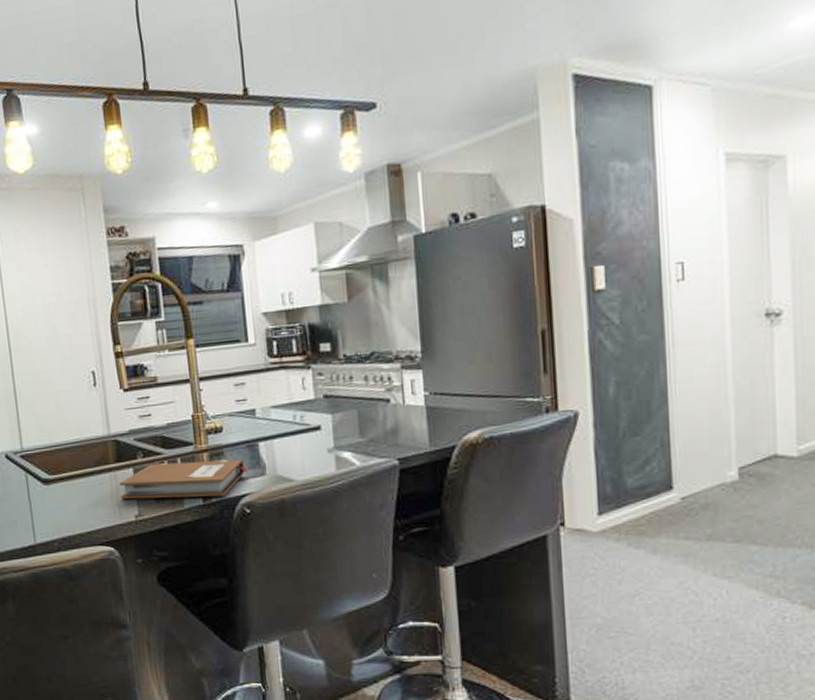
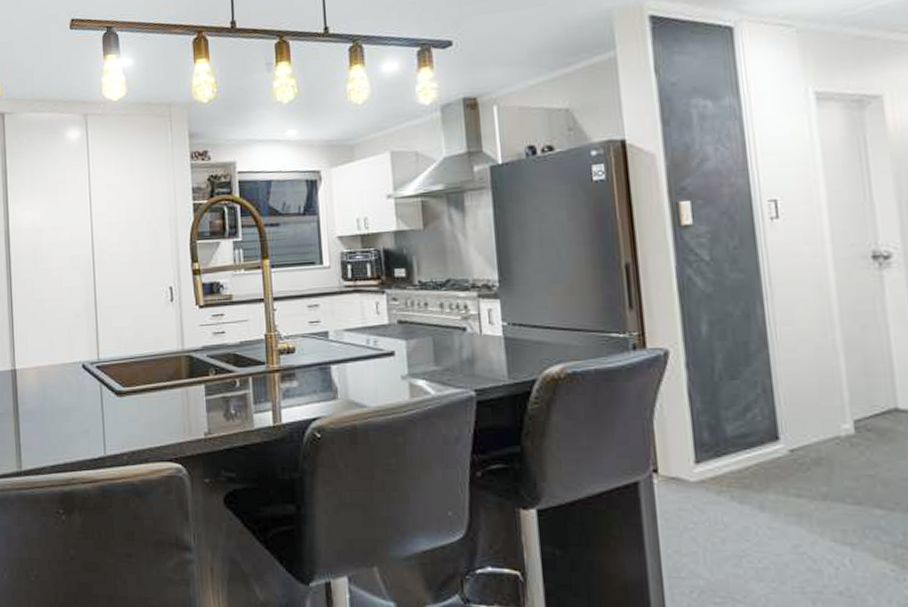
notebook: present [119,459,248,499] -> none [191,381,319,419]

